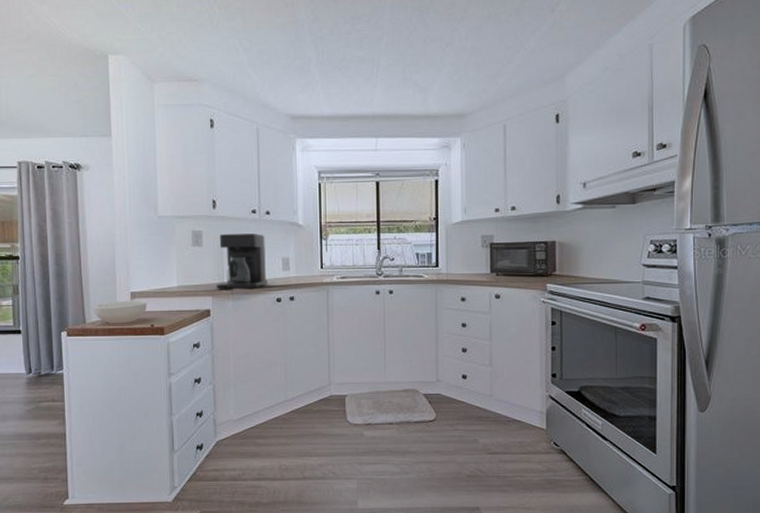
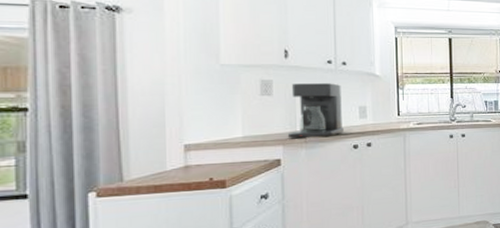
bowl: present [92,300,148,324] -> none [132,152,206,180]

